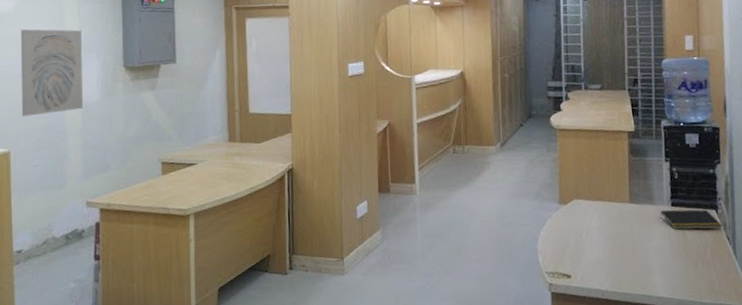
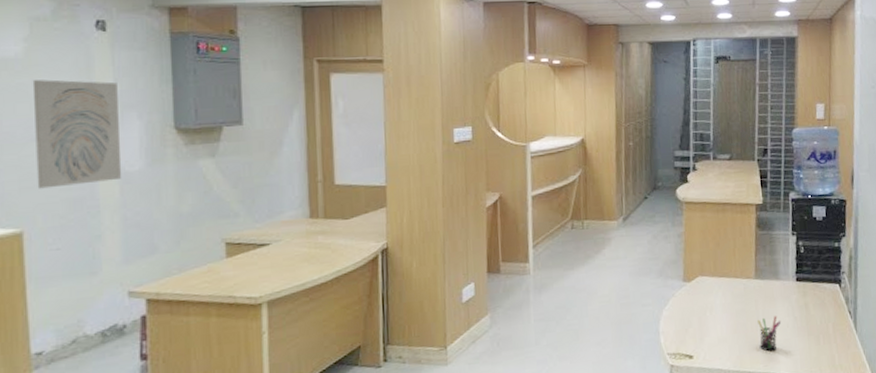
pen holder: none [634,239,658,274] -> present [758,316,782,352]
notepad: present [659,209,722,230] -> none [784,284,845,305]

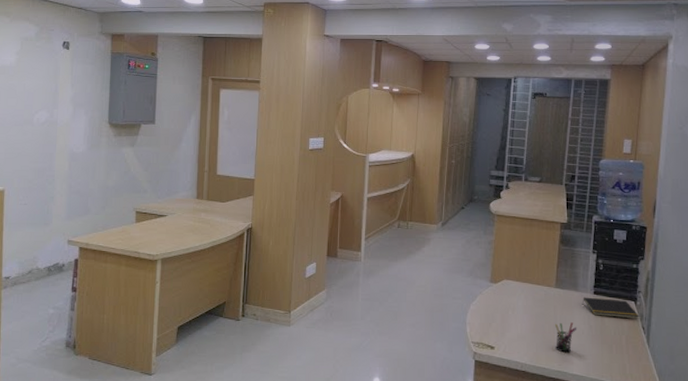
wall art: present [32,79,122,189] -> none [16,82,73,160]
notepad: none [784,284,845,305] -> present [581,297,639,319]

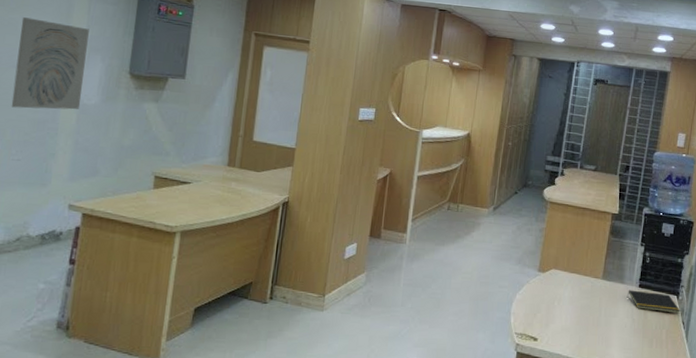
wall art: none [16,82,73,160] -> present [11,17,89,110]
pen holder: present [555,322,577,353] -> none [598,315,621,346]

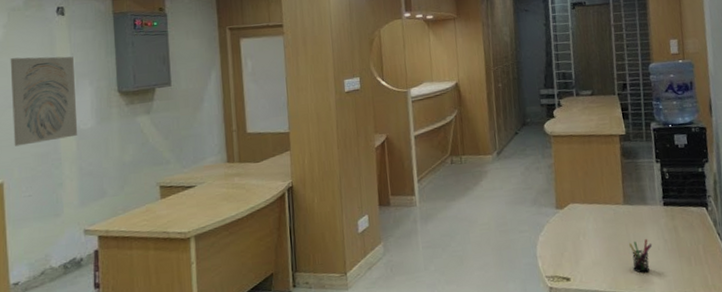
pen holder: none [598,315,621,346] -> present [629,239,653,273]
notepad: present [626,290,680,314] -> none [653,207,713,229]

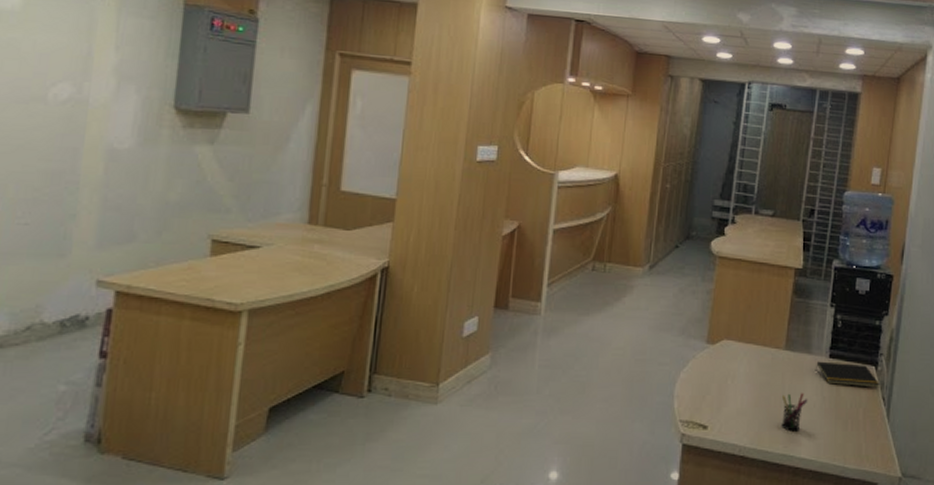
wall art: present [10,56,78,147] -> none [14,37,119,157]
notepad: none [653,207,713,229] -> present [815,361,879,388]

